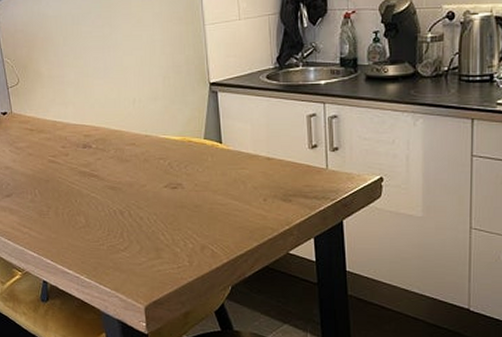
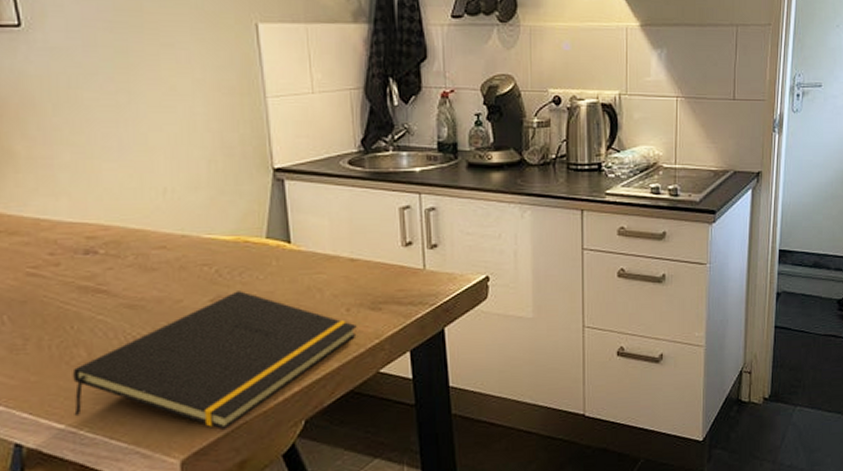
notepad: none [76,180,271,286] -> present [72,291,357,430]

